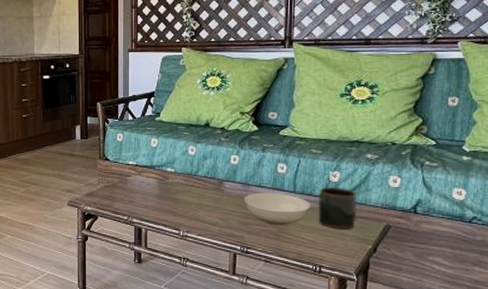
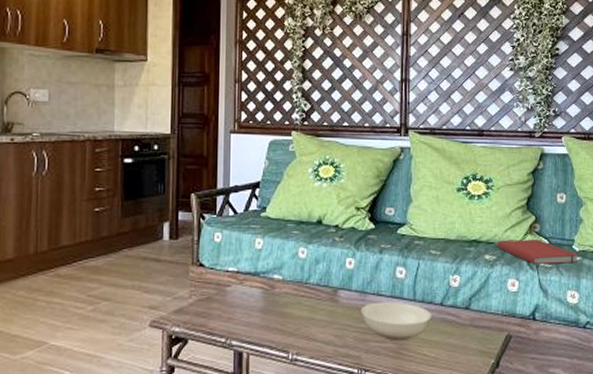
mug: present [318,187,358,230] -> none [439,293,478,342]
book: none [380,140,469,164] -> present [497,239,579,265]

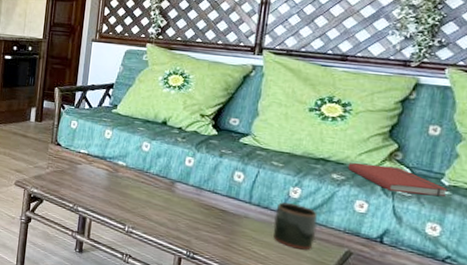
bowl: present [361,301,432,341] -> none [195,198,266,237]
mug: none [439,293,478,342] -> present [273,202,318,250]

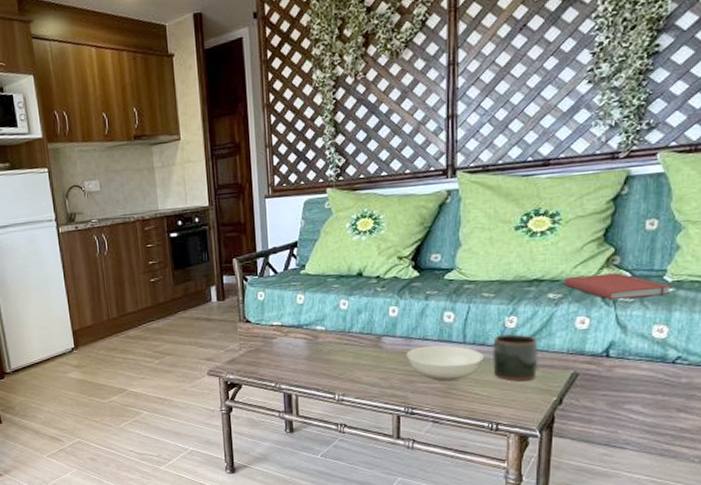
bowl: none [195,198,266,237] -> present [406,345,484,382]

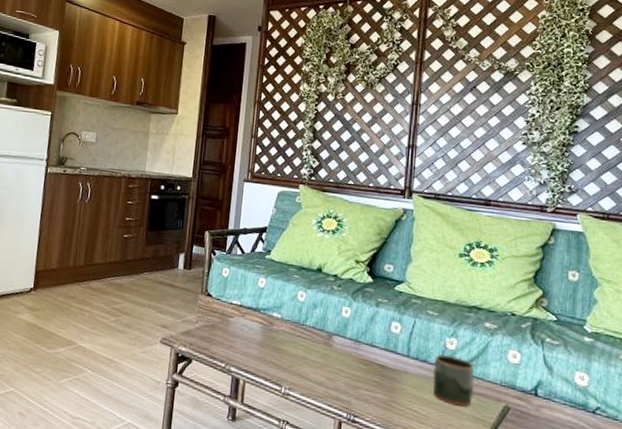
bowl: present [406,345,484,382] -> none [353,352,425,395]
book: present [563,273,672,301] -> none [499,310,591,345]

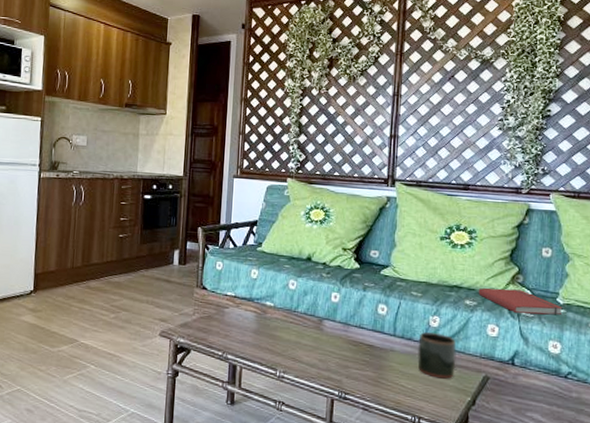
book: none [499,310,591,345] -> present [478,288,563,316]

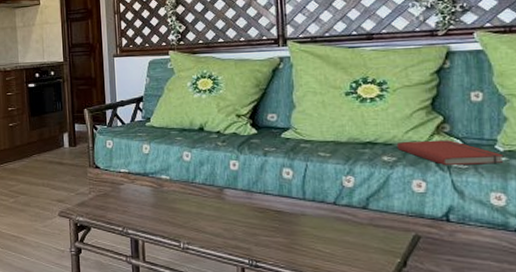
mug: present [417,332,457,379] -> none [332,194,379,241]

